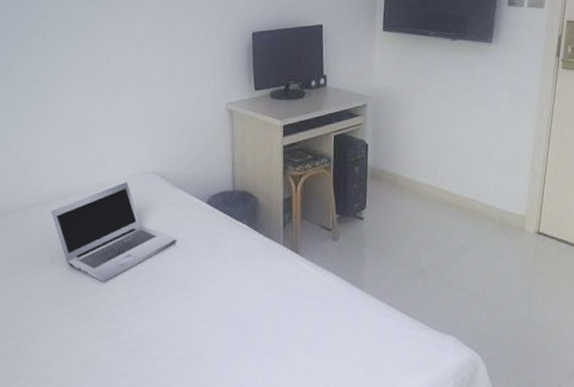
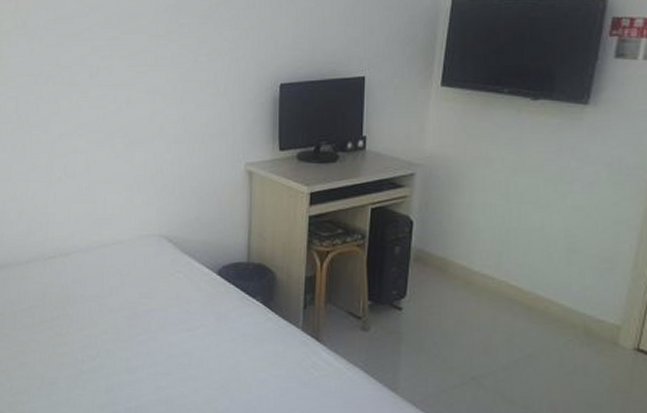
laptop: present [51,182,176,282] -> none [53,243,182,348]

